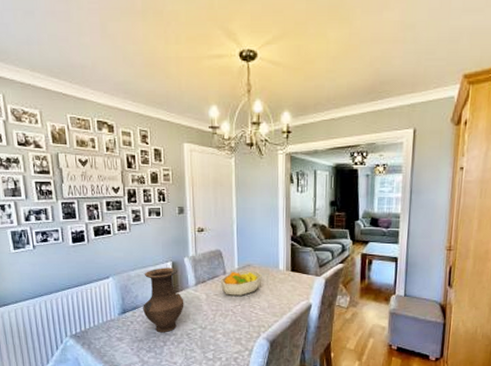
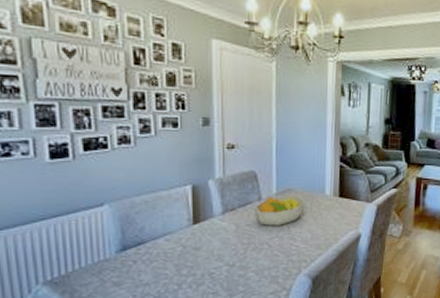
vase: present [143,268,184,333] -> none [151,192,207,274]

